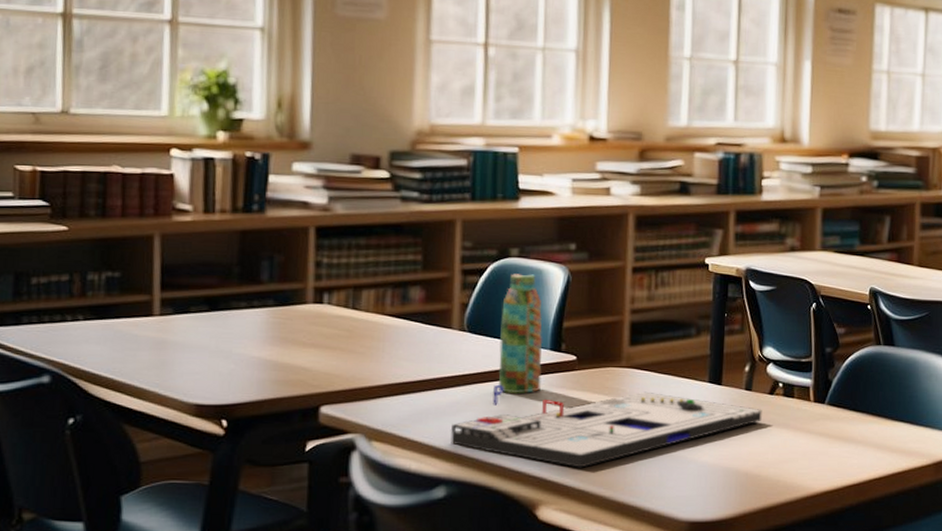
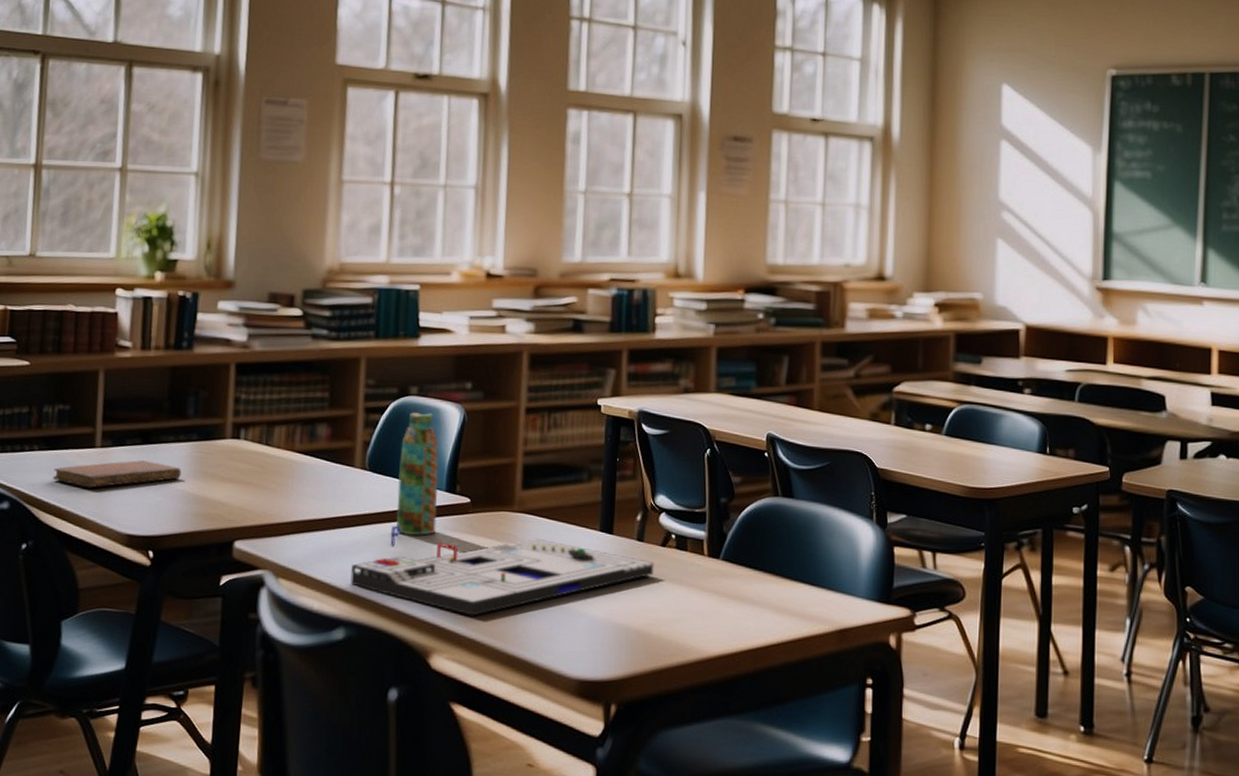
notebook: none [102,328,257,358] -> present [52,460,181,488]

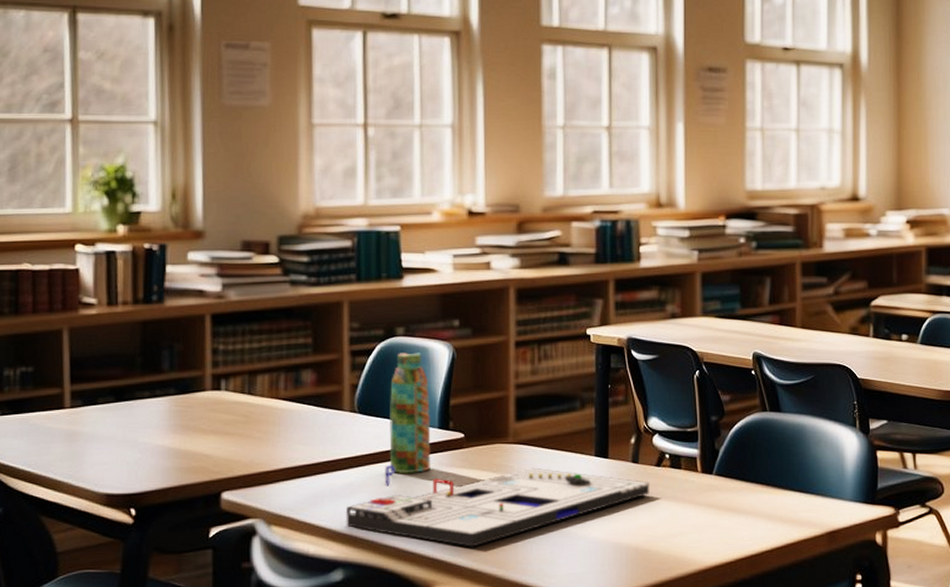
notebook: present [52,460,181,488] -> none [19,418,160,450]

